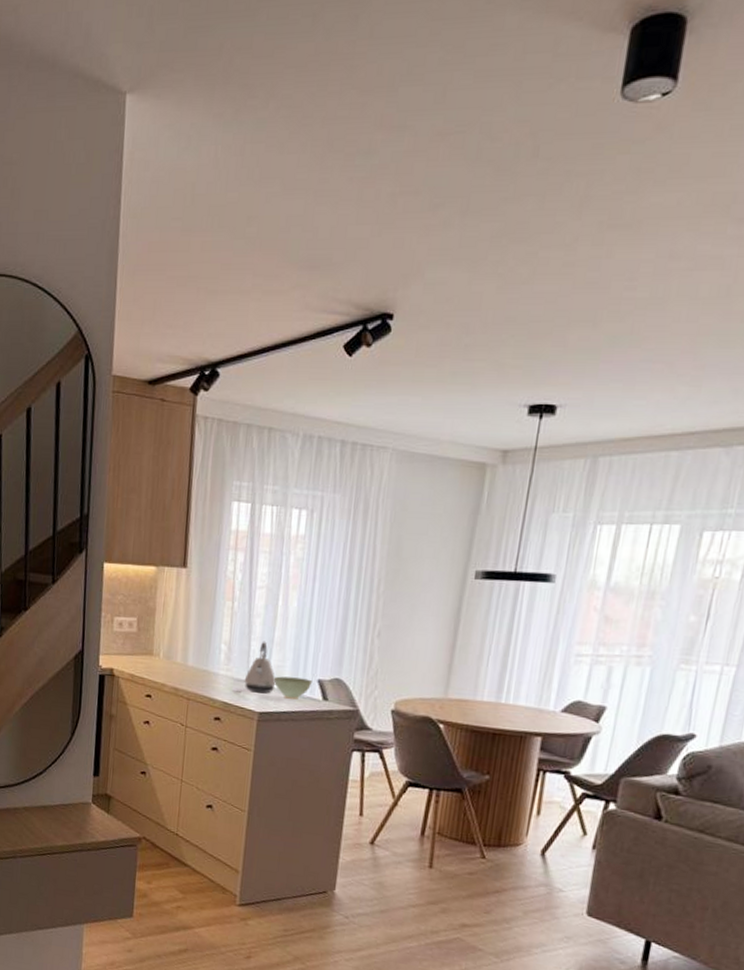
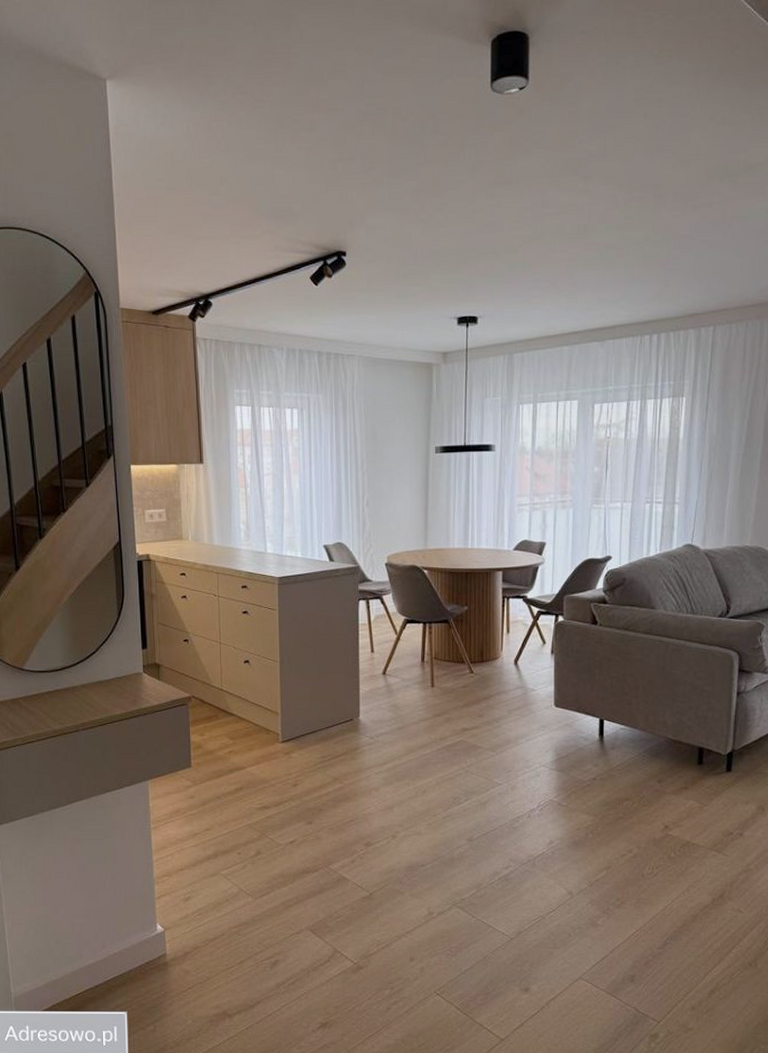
kettle: present [244,641,276,694] -> none [263,518,290,561]
bowl: present [274,676,313,700] -> none [287,545,320,564]

